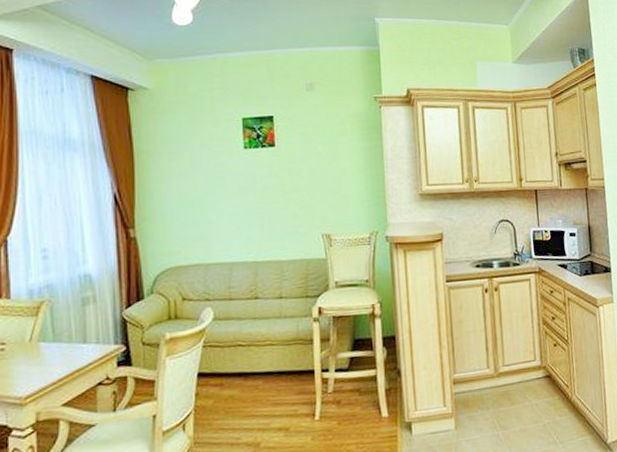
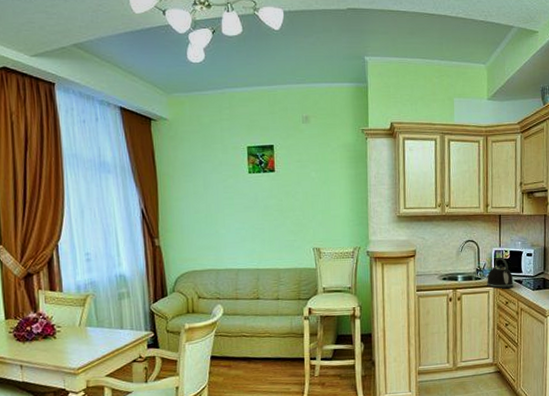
kettle: none [526,238,558,276] -> present [487,257,514,289]

